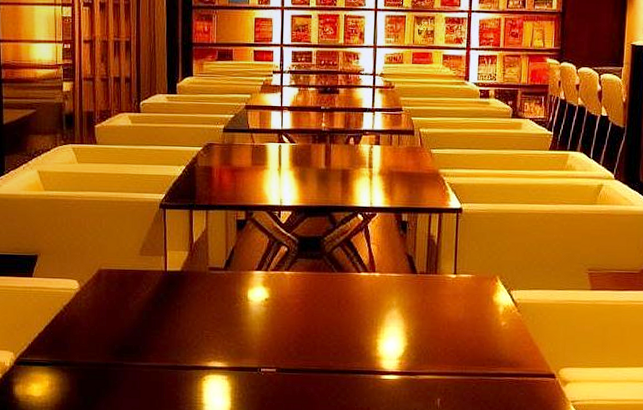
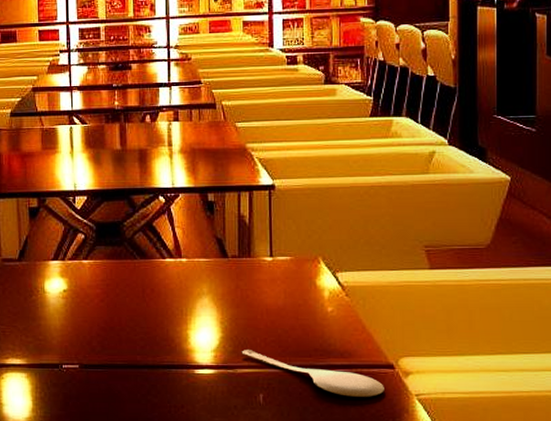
spoon: none [423,358,546,403] -> present [241,350,384,397]

